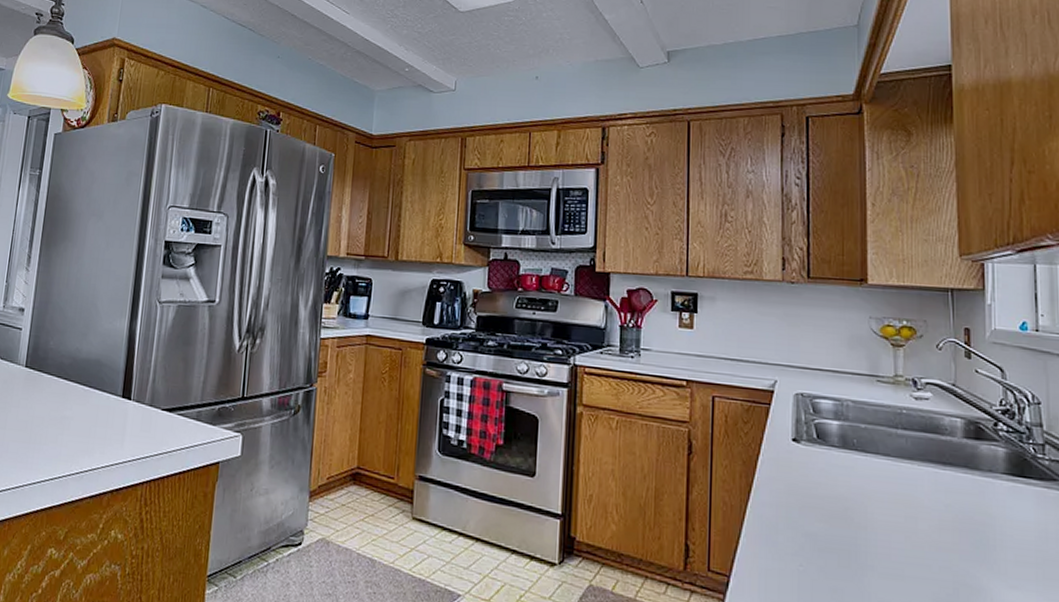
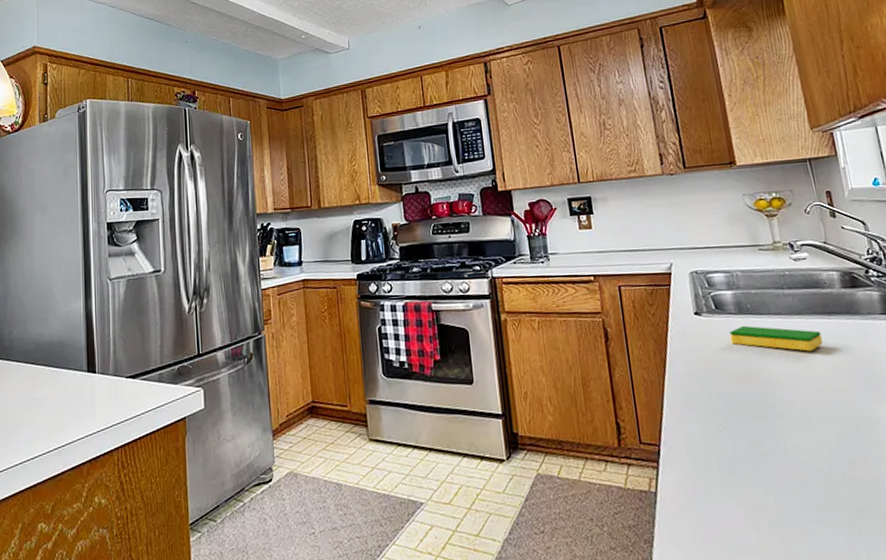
dish sponge: none [828,461,931,502] -> present [729,325,823,352]

